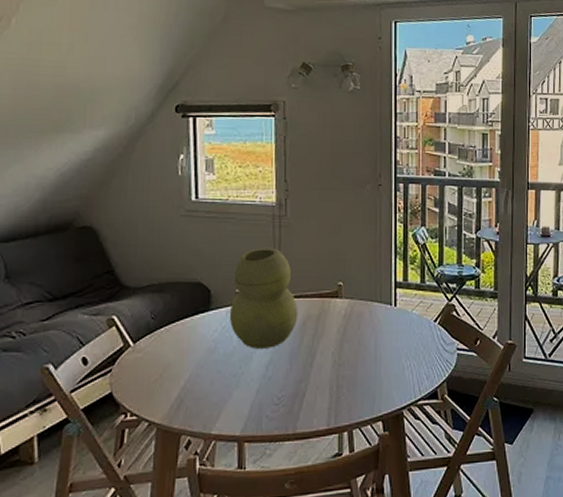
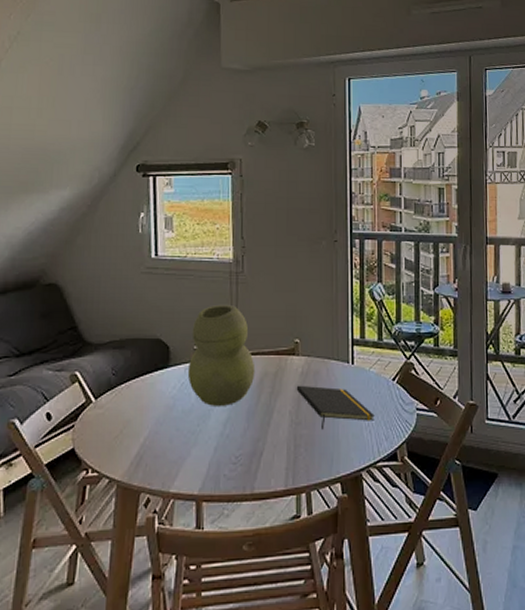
notepad: none [339,327,416,370] -> present [296,385,375,430]

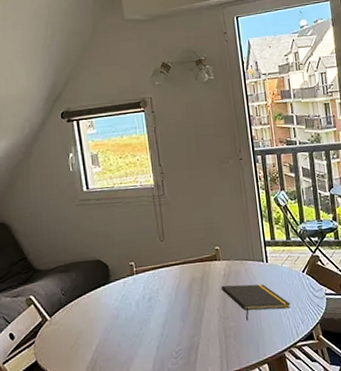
vase: present [187,304,256,407] -> none [126,223,185,312]

